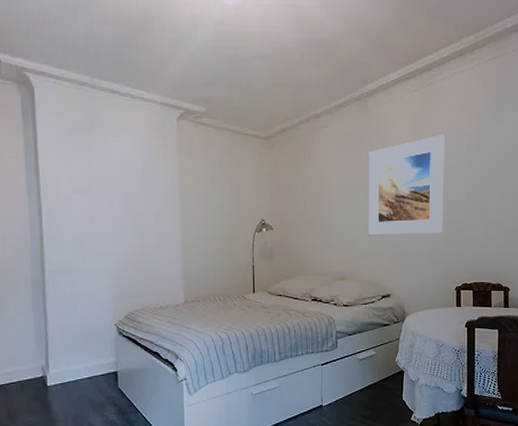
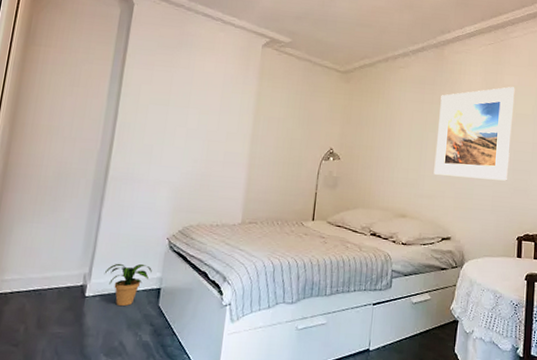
potted plant: none [60,351,106,391] -> present [104,263,152,306]

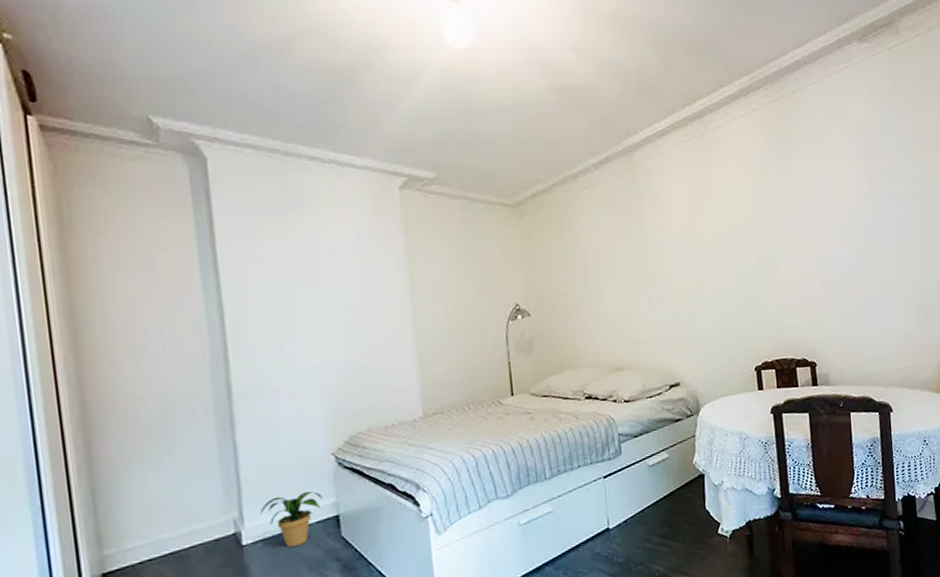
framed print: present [434,86,515,181] -> none [639,189,735,313]

